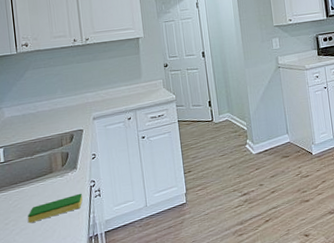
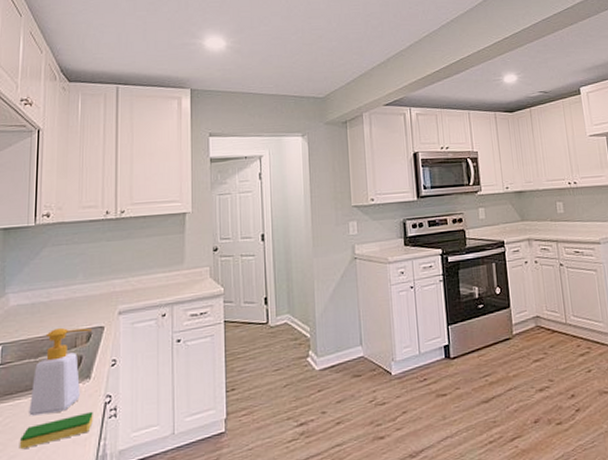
soap bottle: none [31,131,73,199] -> present [29,327,91,416]

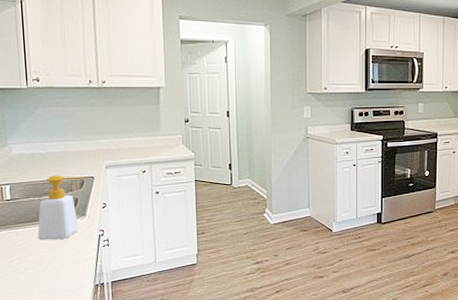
dish sponge: present [20,411,93,450] -> none [33,240,90,264]

